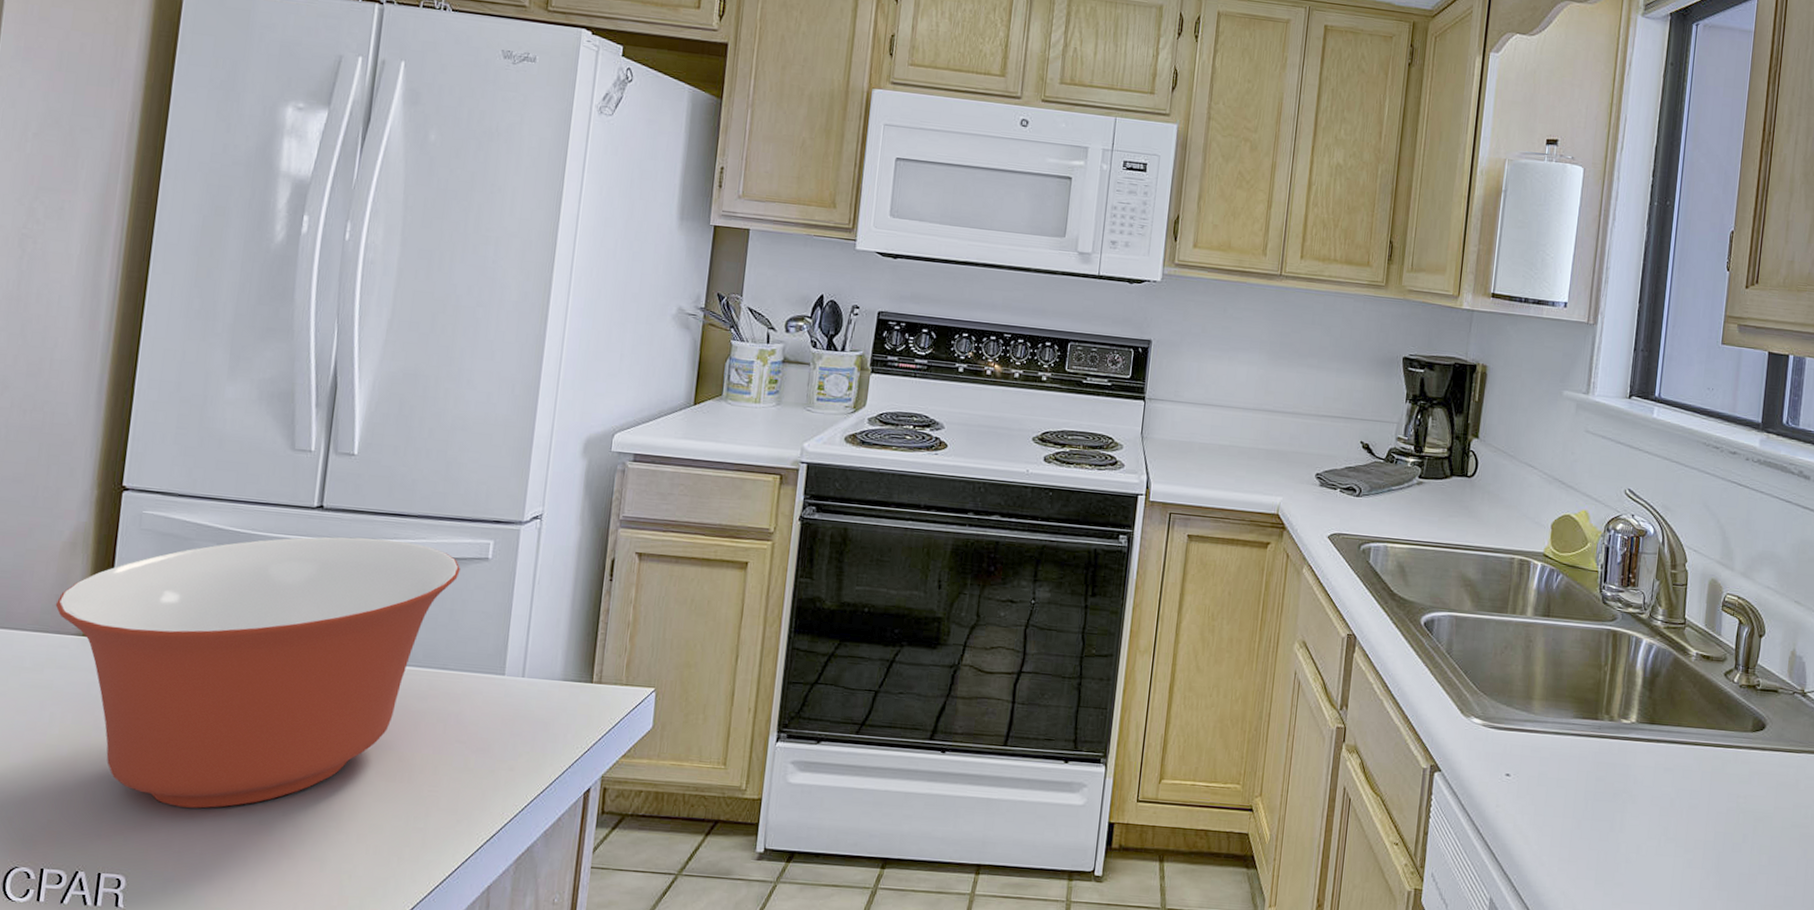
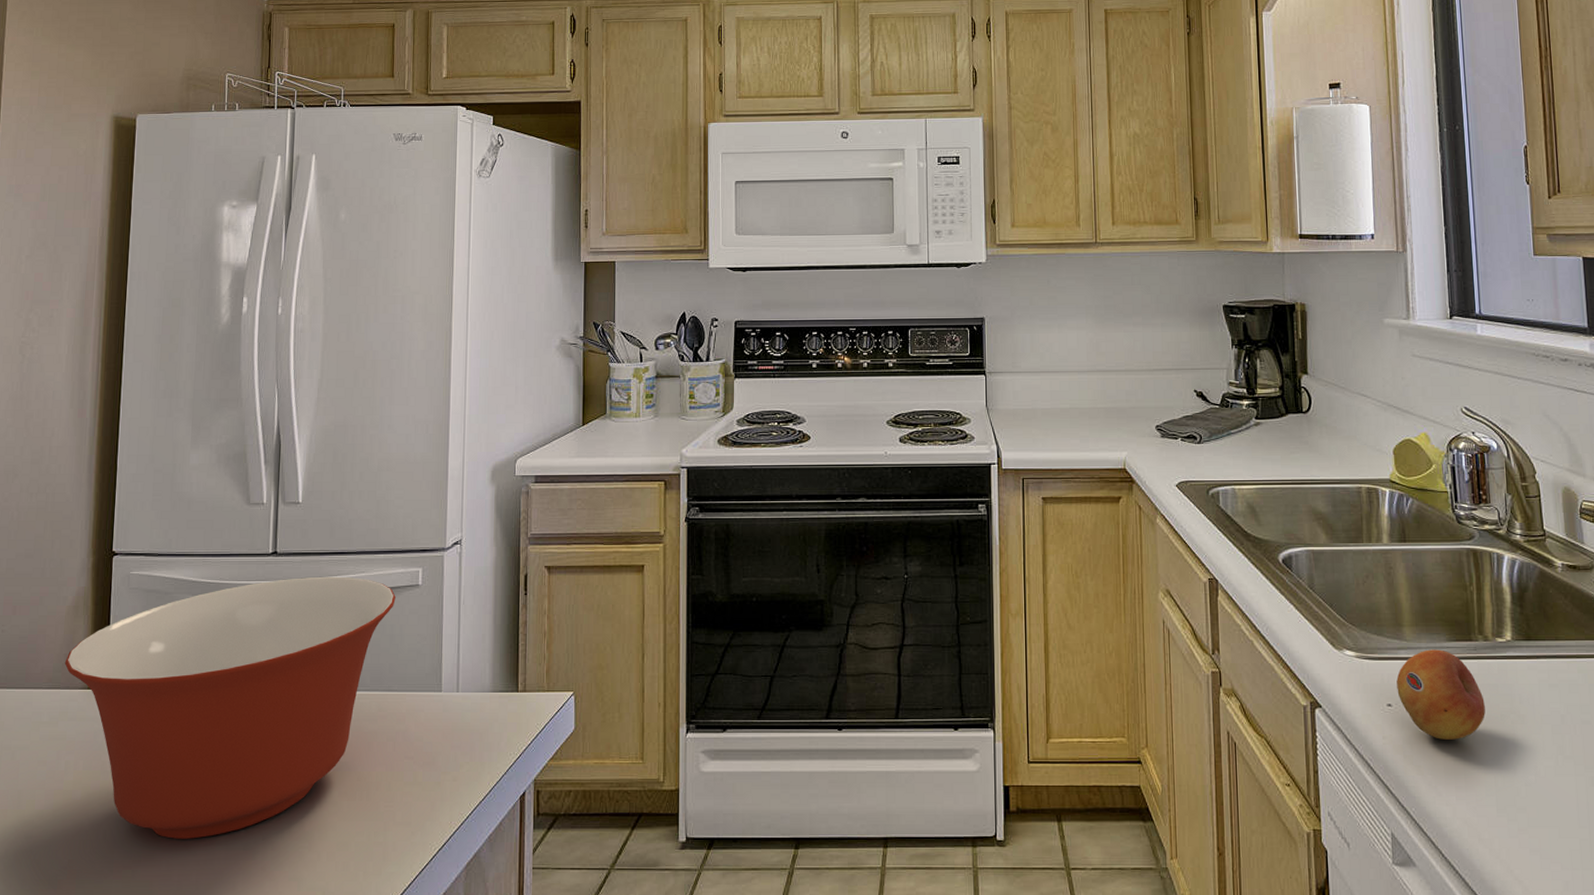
fruit: none [1517,724,1601,814] -> present [1396,649,1485,740]

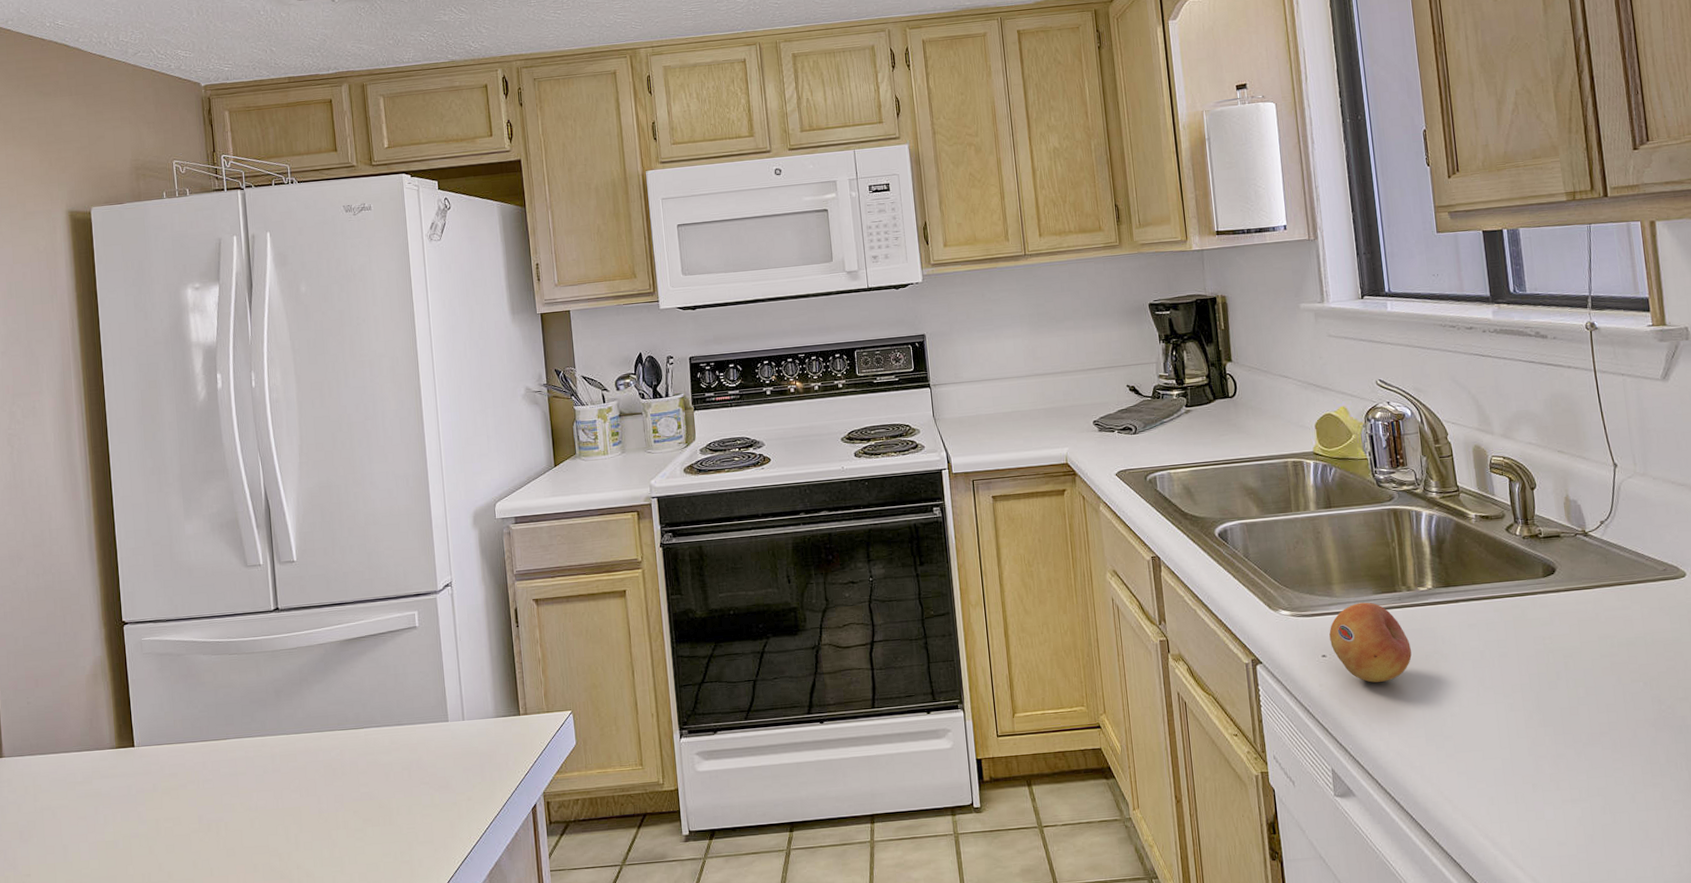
mixing bowl: present [64,576,396,840] -> none [90,625,396,876]

